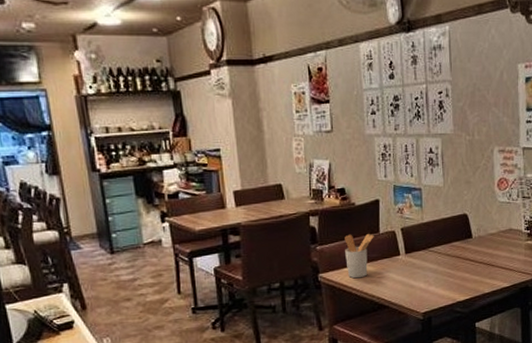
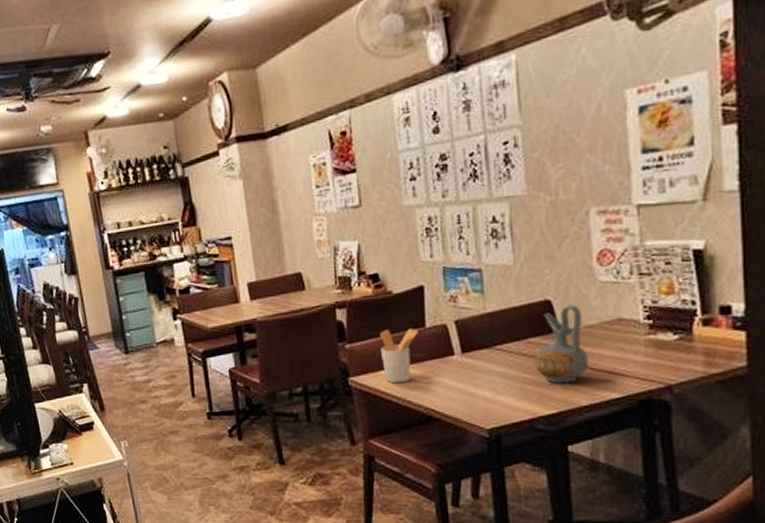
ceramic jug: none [455,218,491,277] -> present [533,304,589,384]

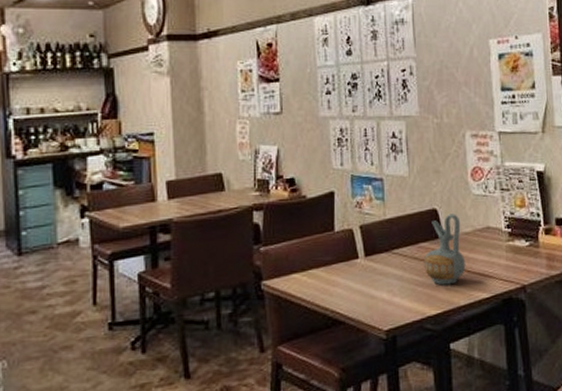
utensil holder: present [380,327,418,384] -> none [293,231,328,287]

